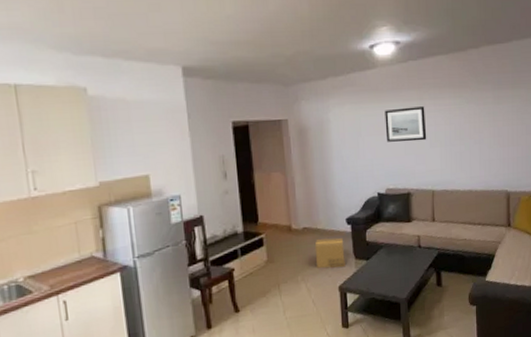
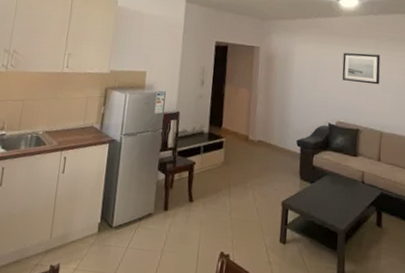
cardboard box: present [314,237,345,269] -> none [265,153,292,185]

